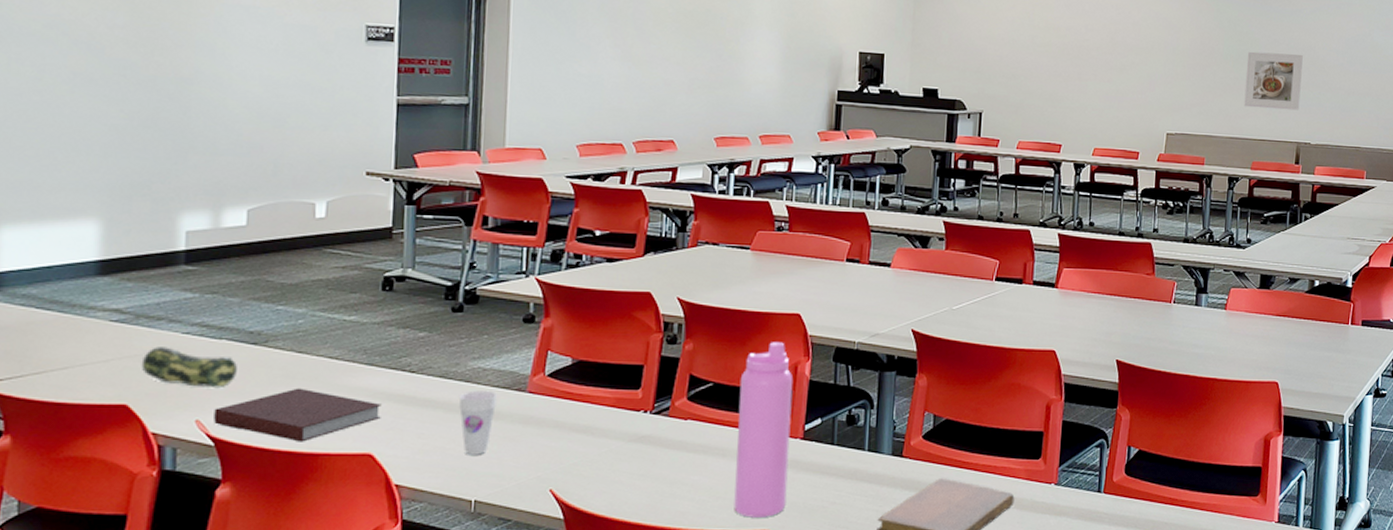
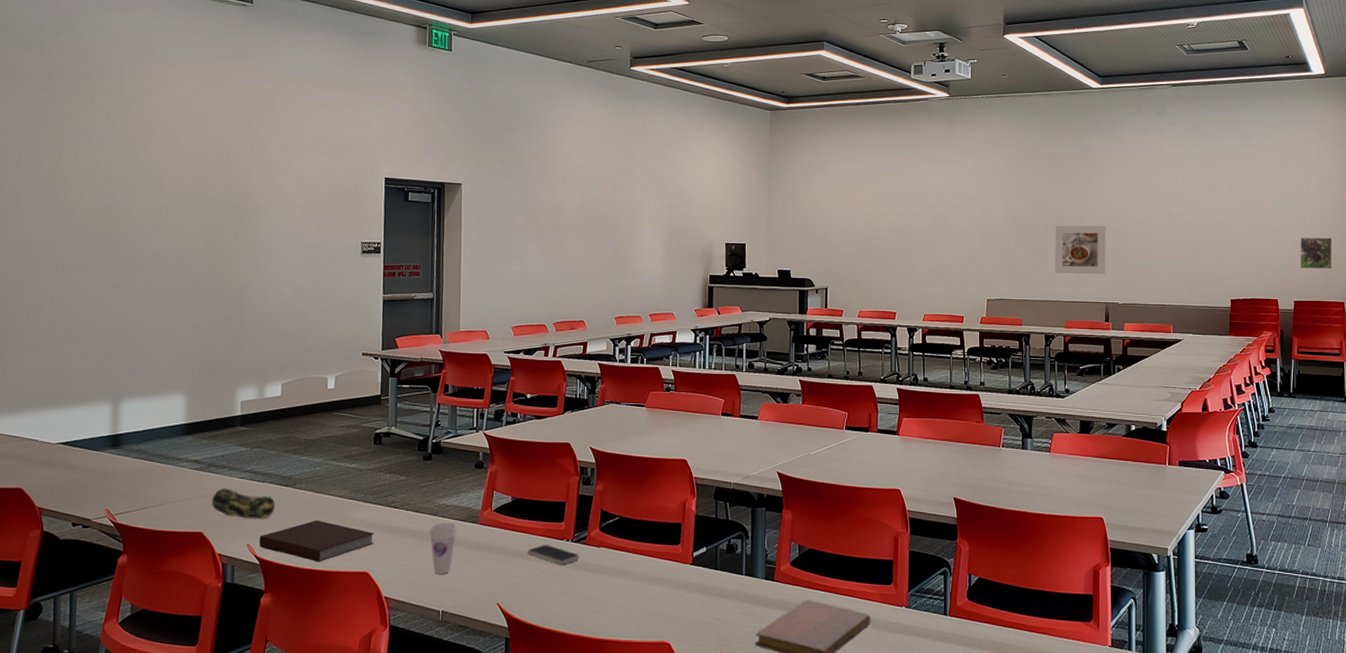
smartphone: none [592,417,661,441] -> present [528,545,580,564]
water bottle: present [734,342,794,518] -> none [639,483,683,630]

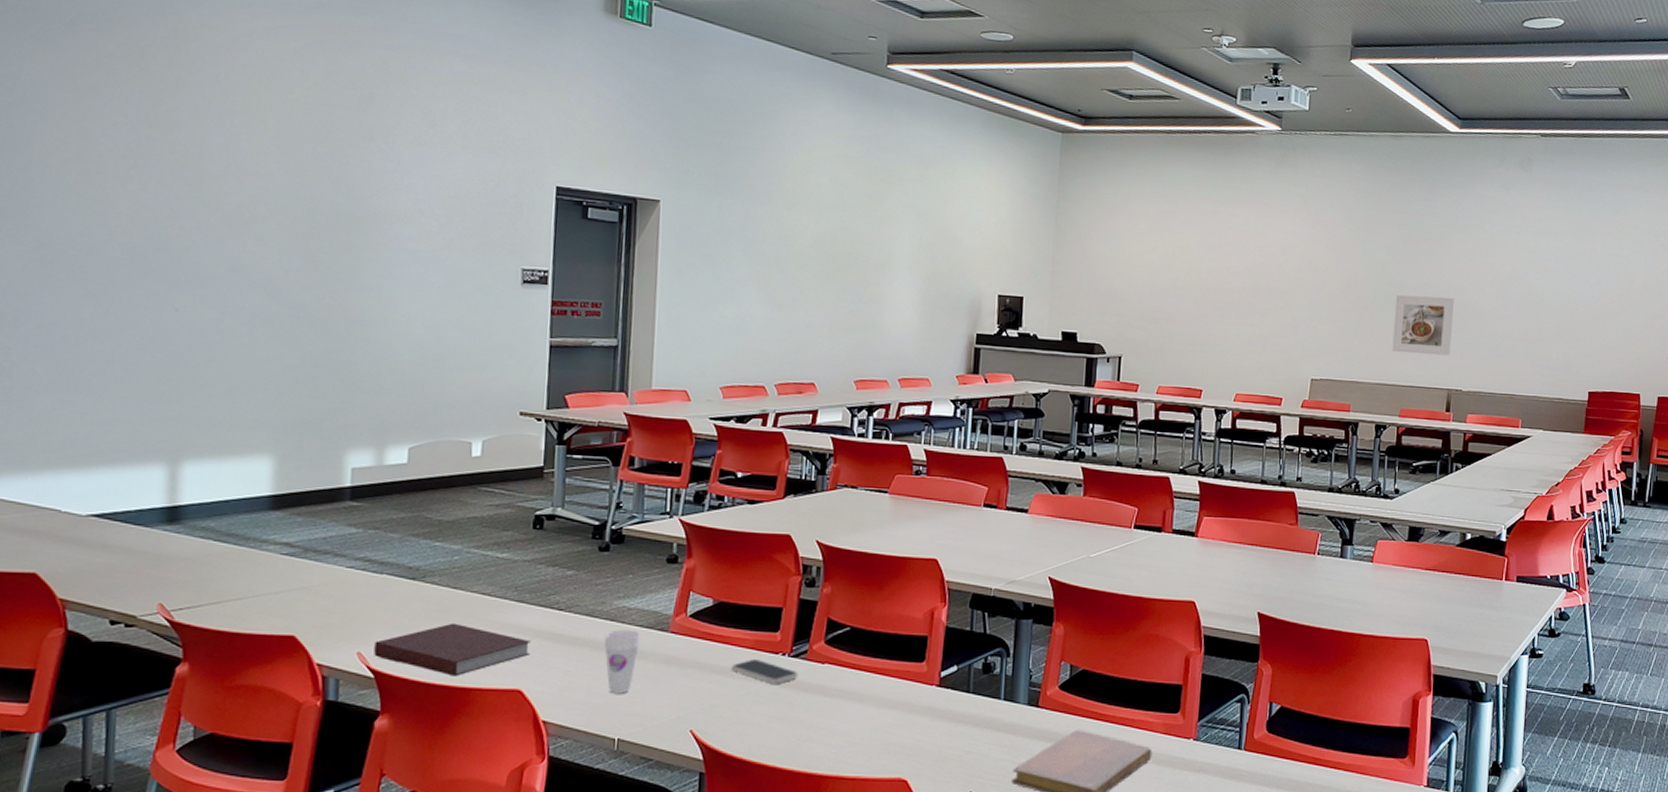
pencil case: present [211,488,275,520] -> none [308,580,396,622]

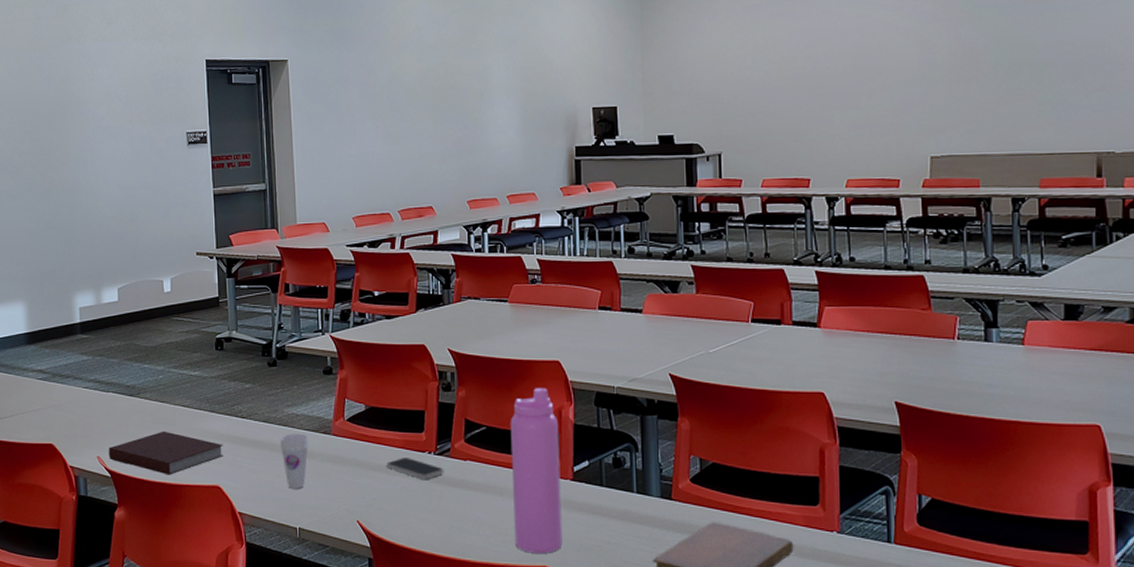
water bottle: none [869,587,930,765] -> present [510,388,563,554]
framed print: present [1392,294,1454,356] -> none [1021,52,1096,119]

